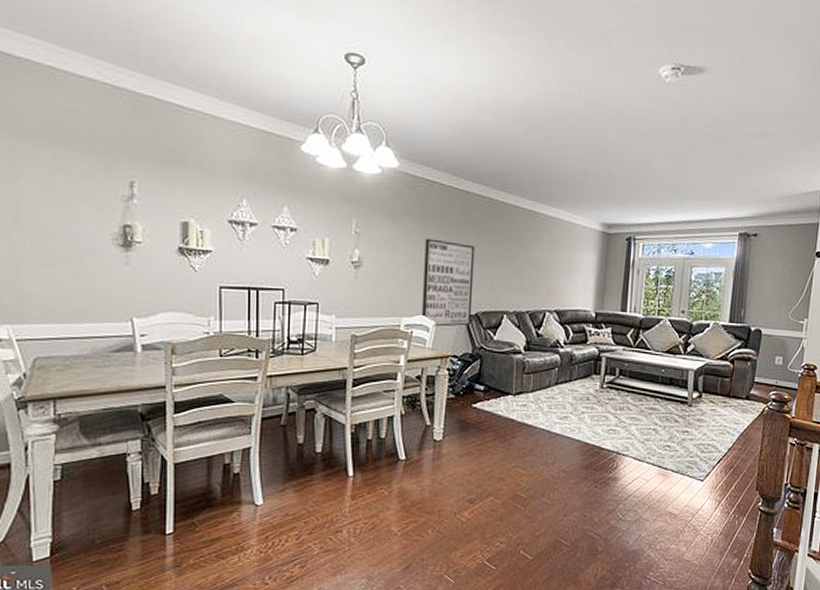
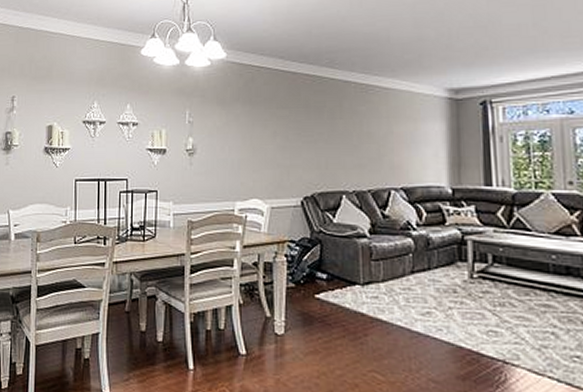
wall art: present [422,238,475,327] -> none [255,121,307,210]

